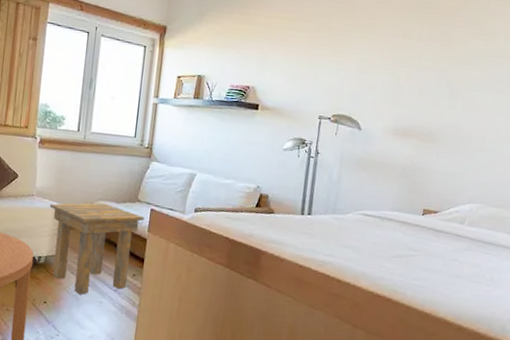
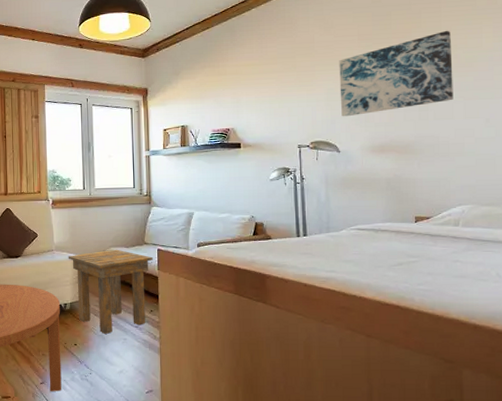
wall art: none [369,15,496,93] -> present [339,30,453,117]

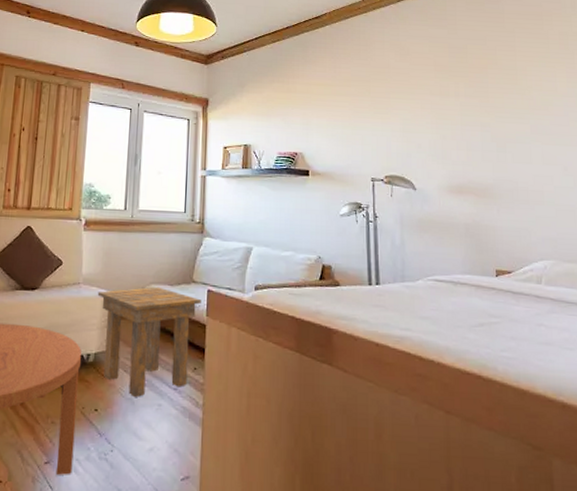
wall art: present [339,30,453,117] -> none [415,70,531,151]

